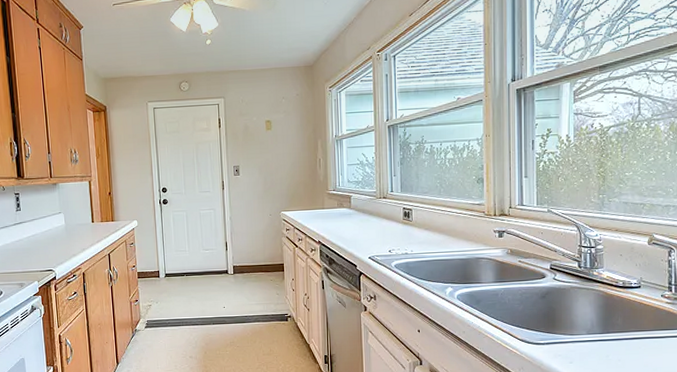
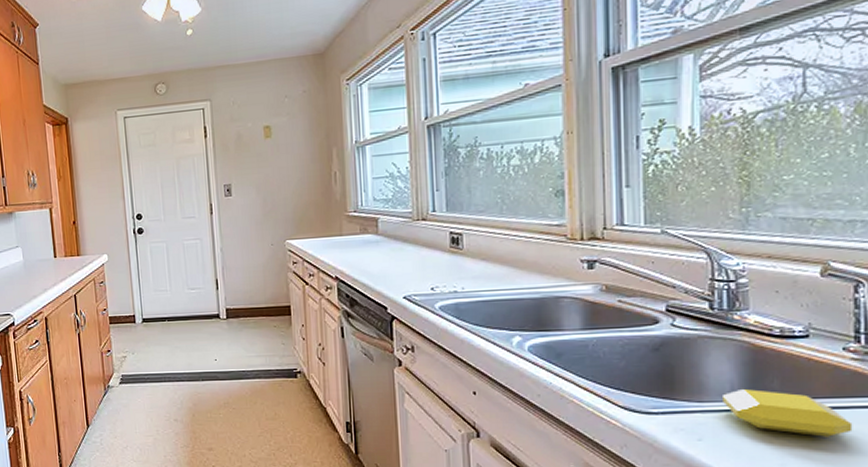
soap bar: none [586,325,667,359] -> present [723,389,853,437]

